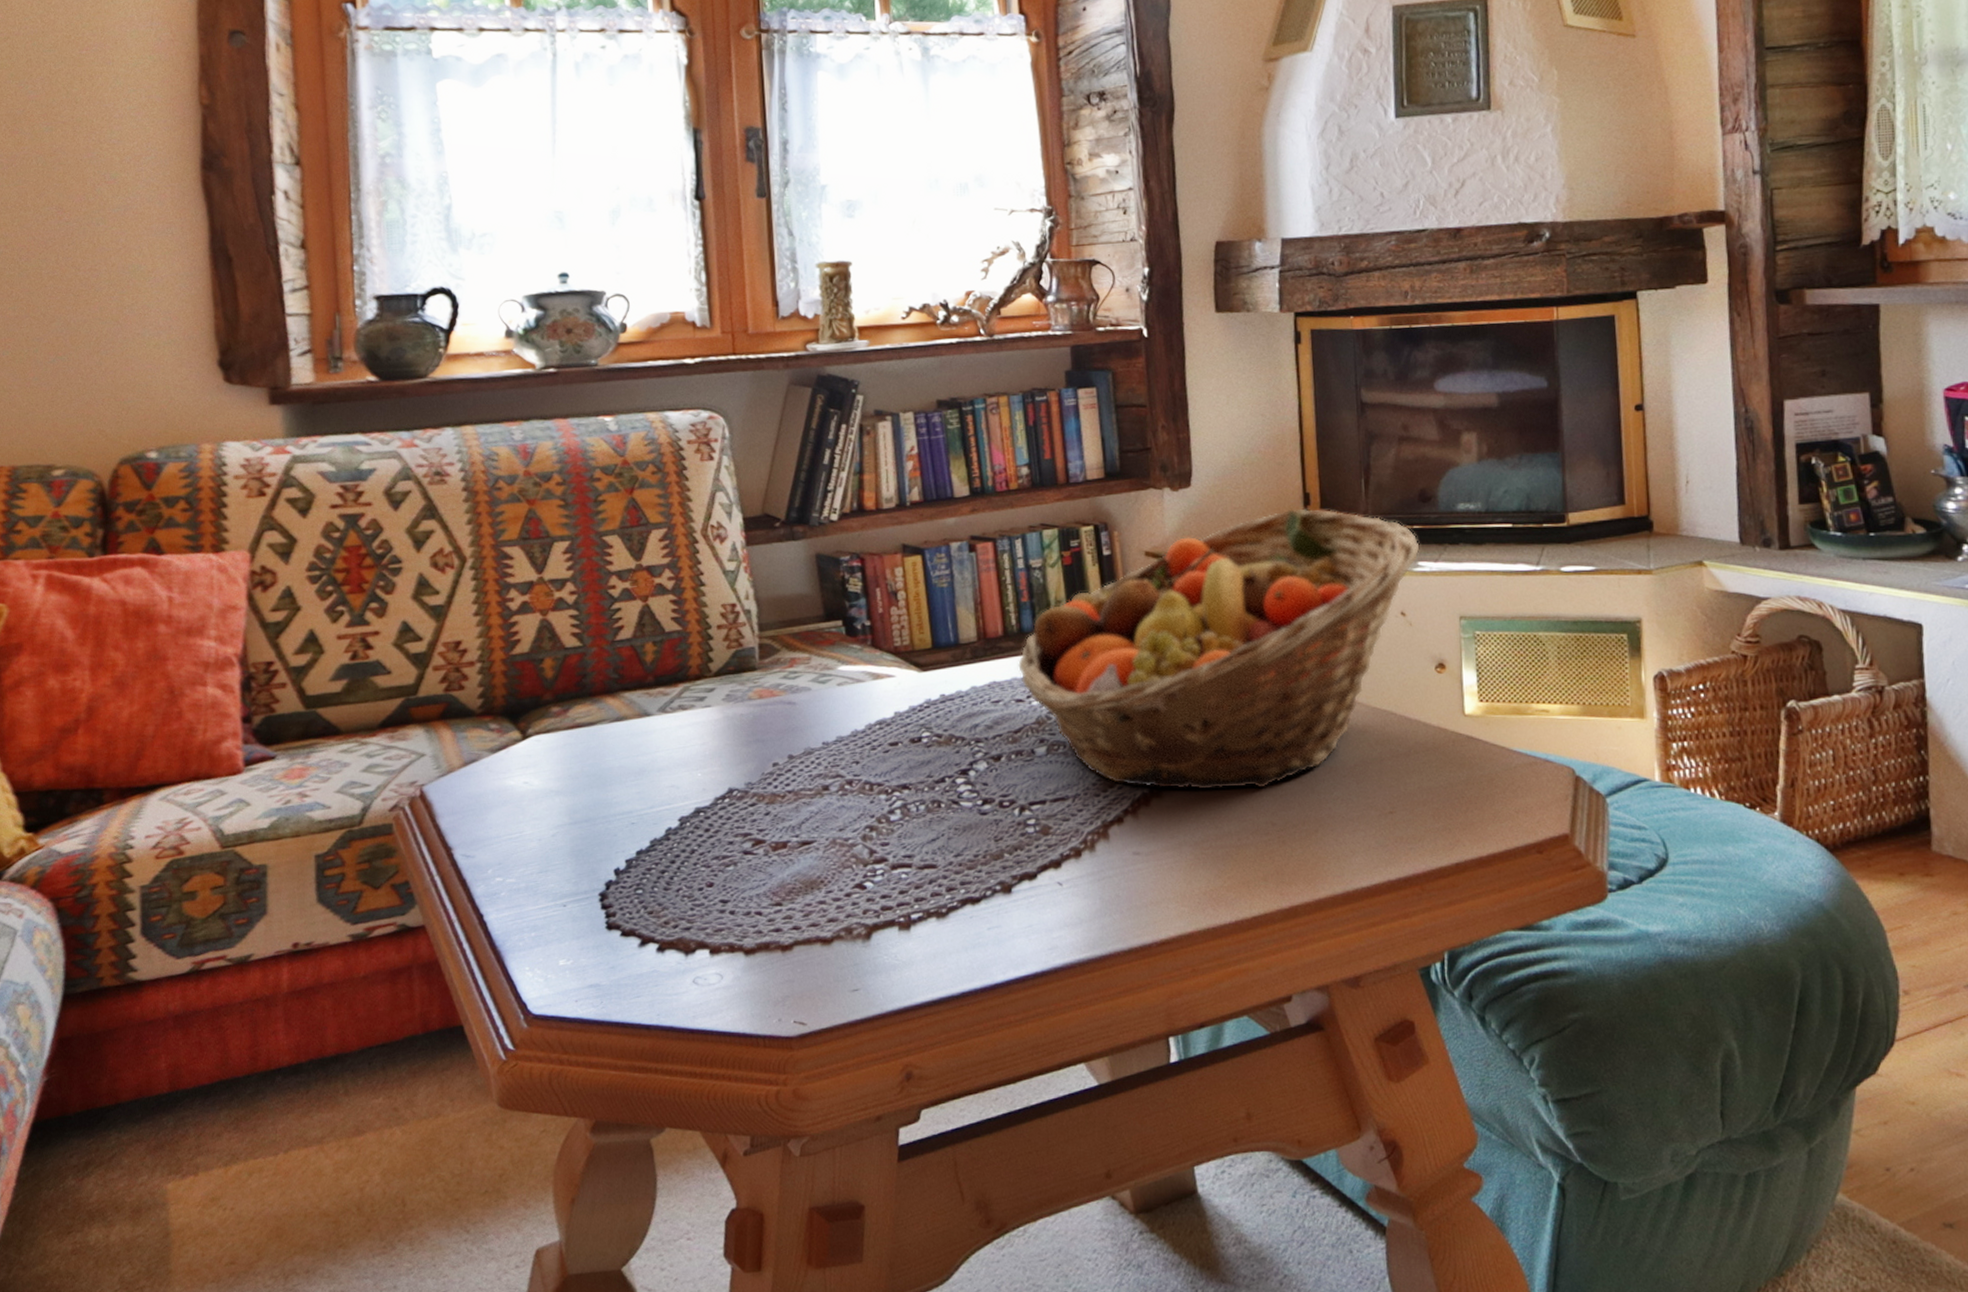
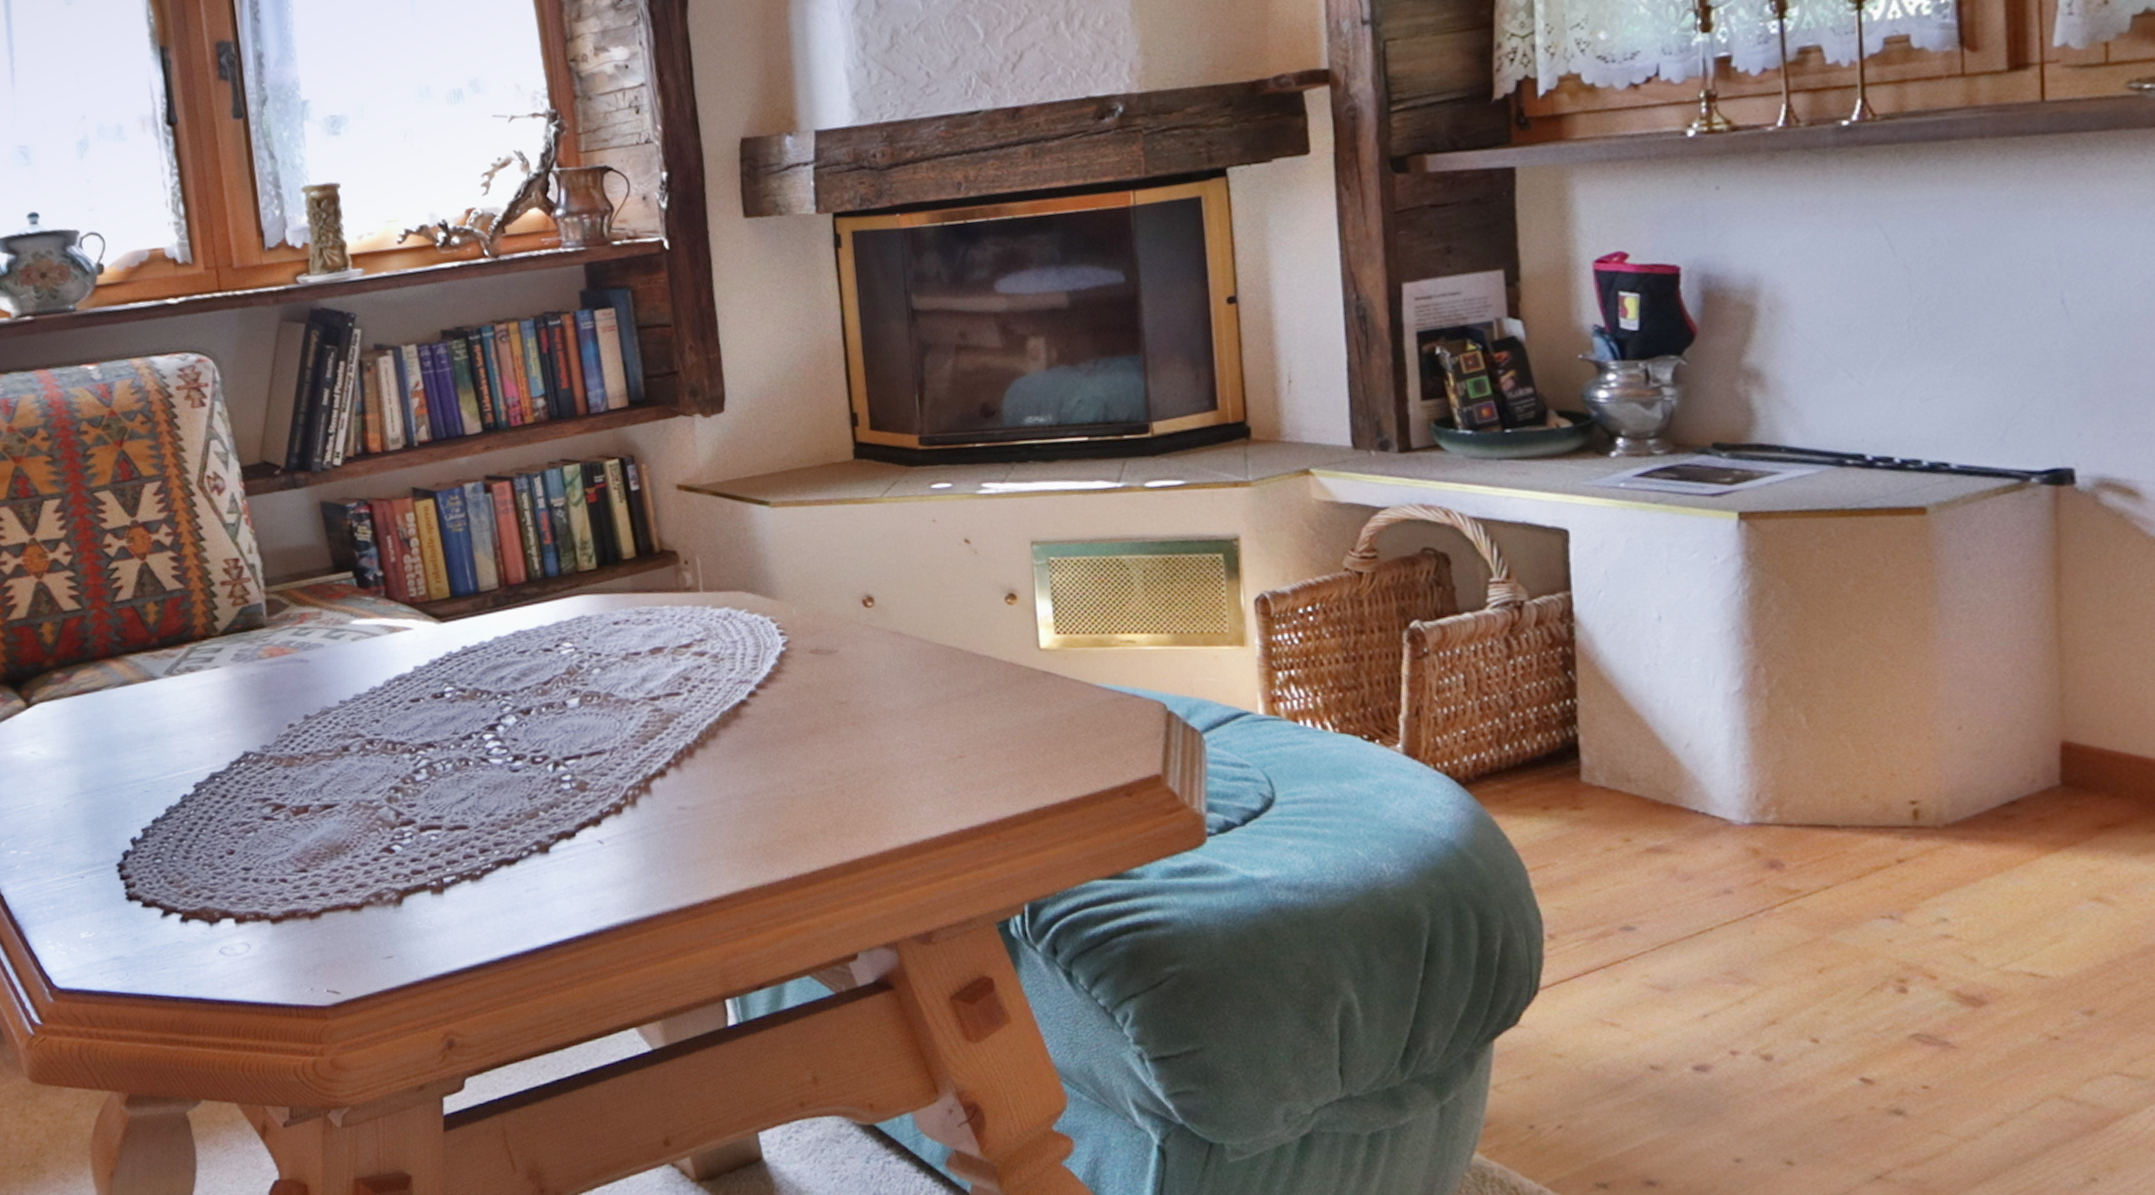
fruit basket: present [1018,508,1420,790] -> none [543,430,984,739]

